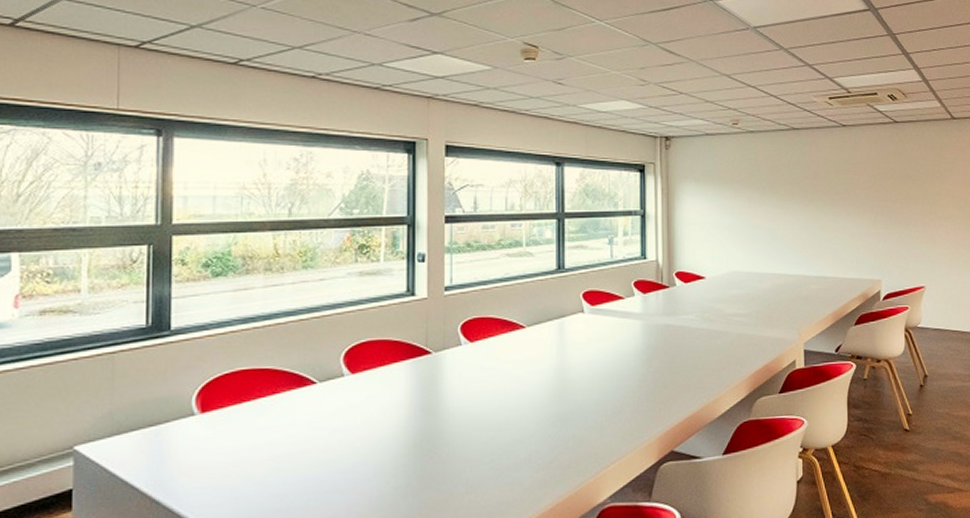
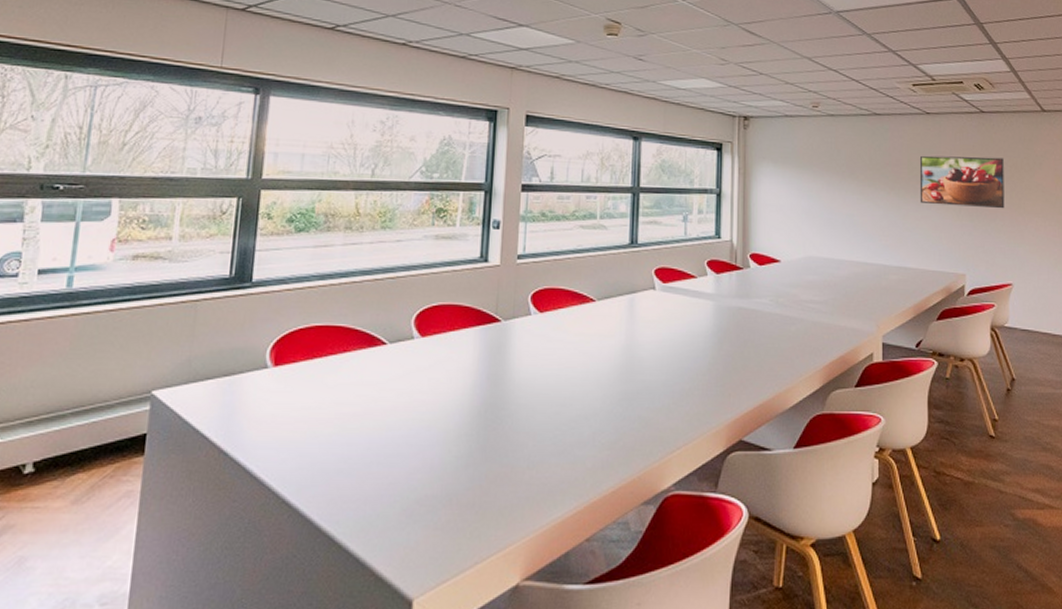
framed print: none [836,166,917,216] -> present [919,155,1005,209]

